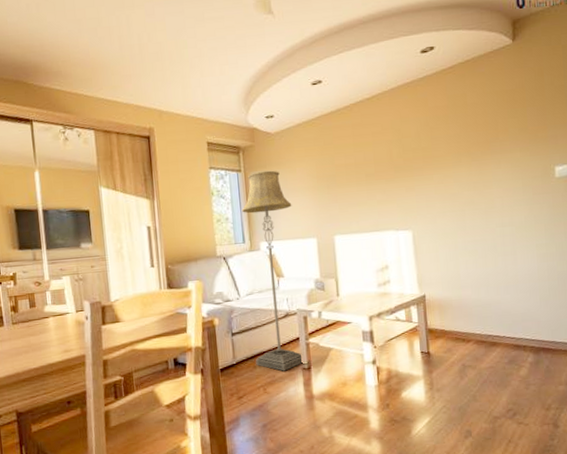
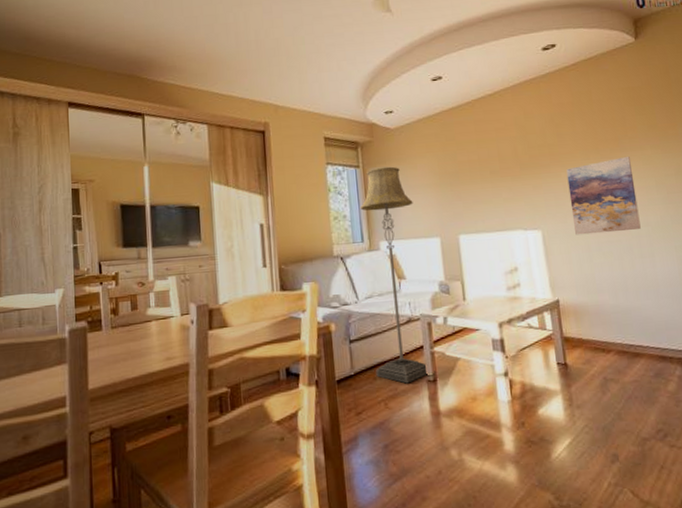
wall art: none [438,158,505,235] -> present [566,156,641,235]

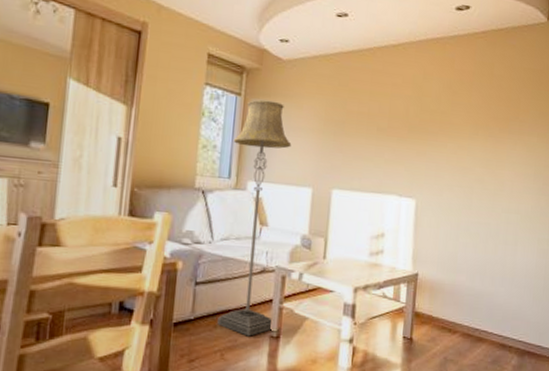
wall art: present [566,156,641,235] -> none [448,139,516,216]

